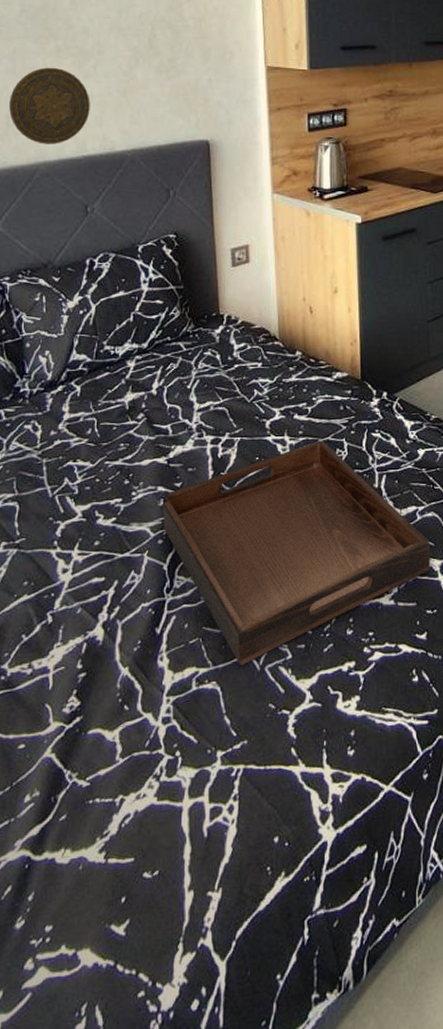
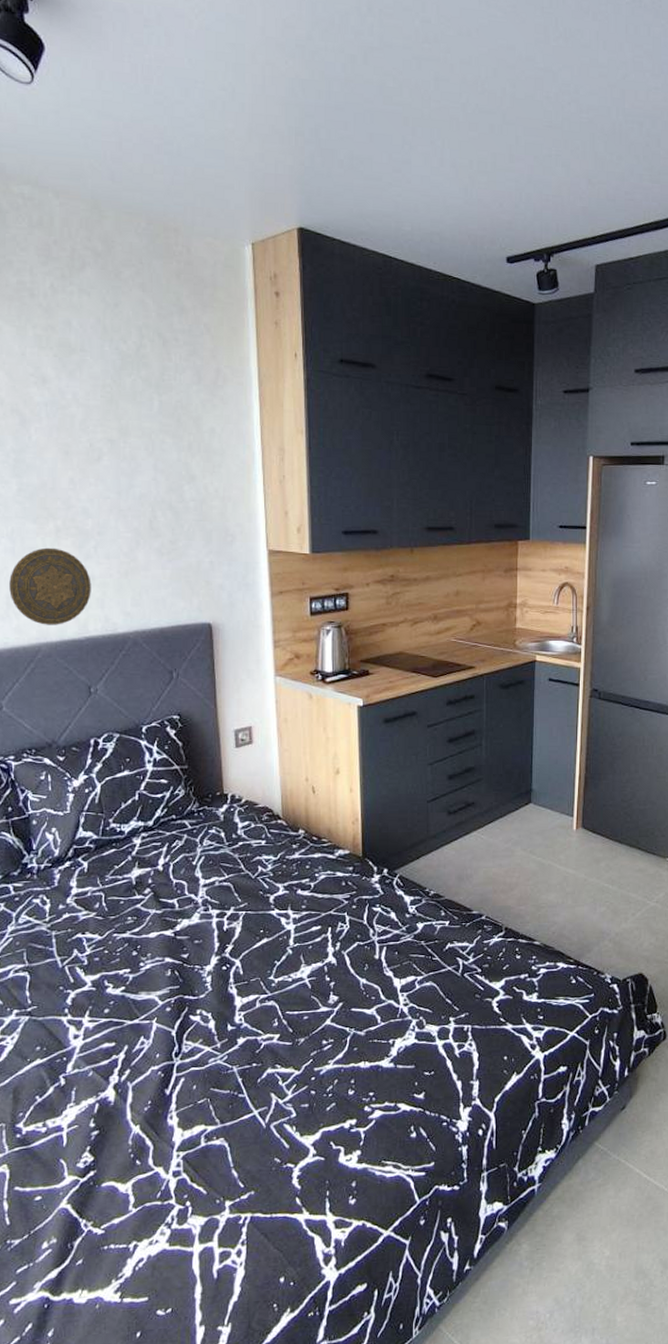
serving tray: present [162,440,430,667] -> none [169,914,428,1124]

